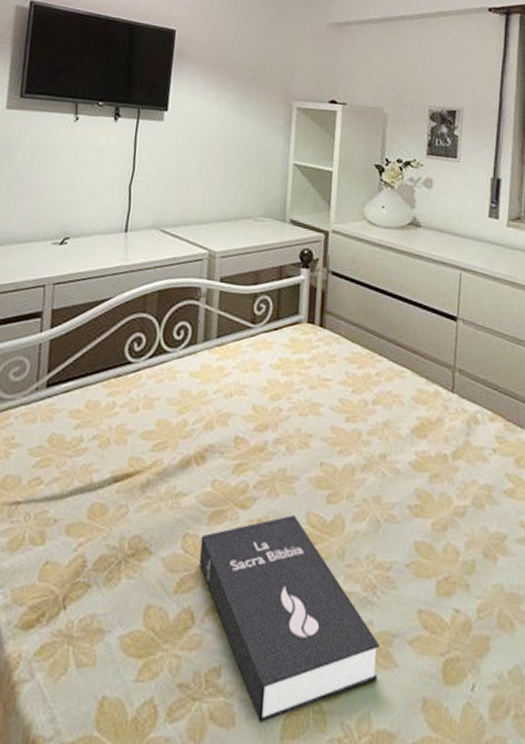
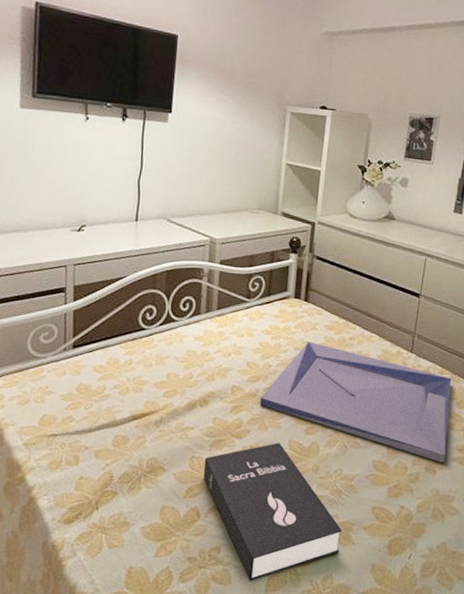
tray: none [268,377,507,547] -> present [259,341,452,463]

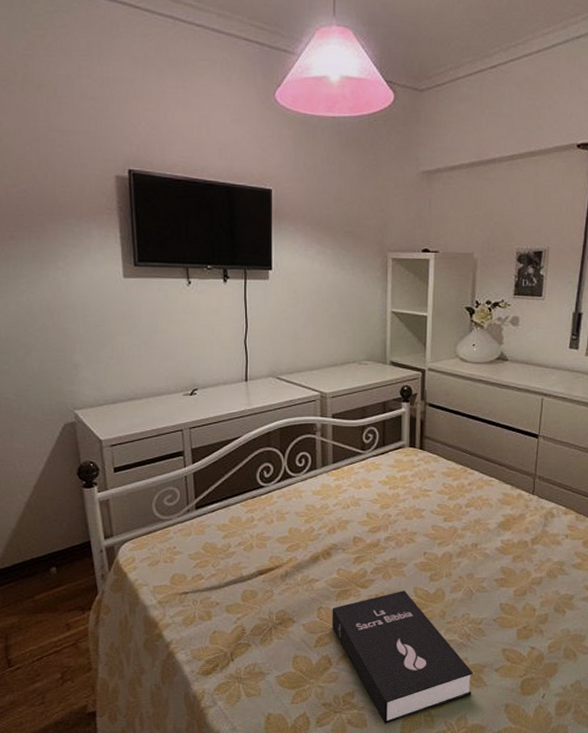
tray: present [259,341,452,463] -> none [382,489,576,603]

